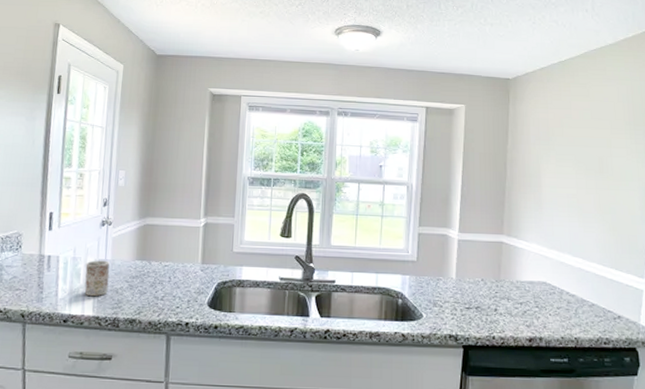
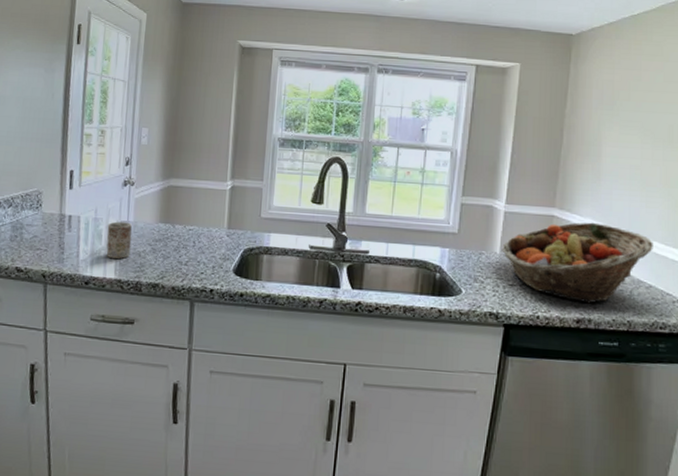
fruit basket: none [457,247,593,323] -> present [502,222,653,304]

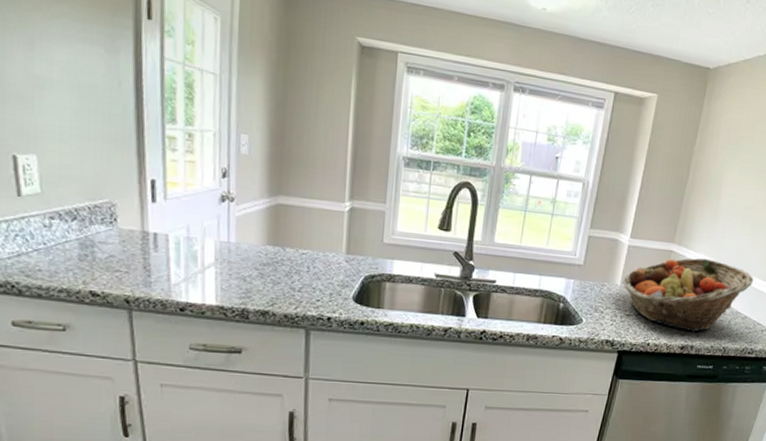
mug: present [106,221,132,259] -> none [203,242,235,284]

